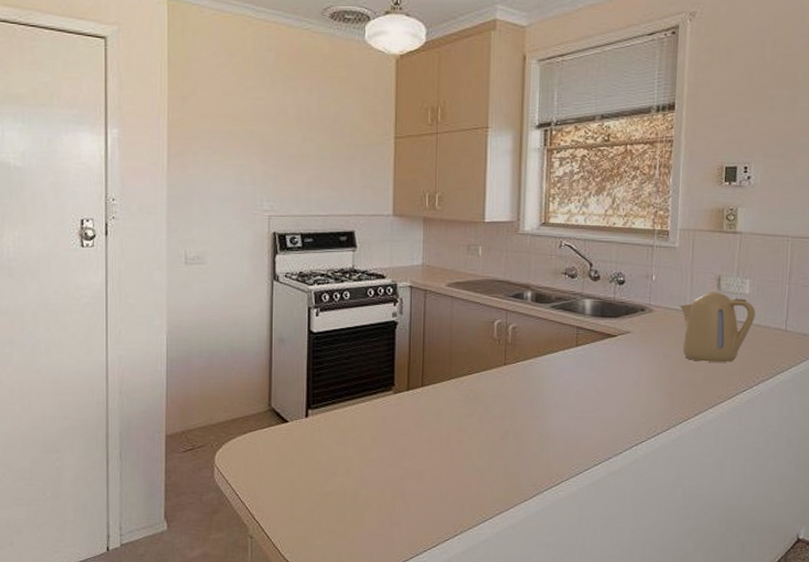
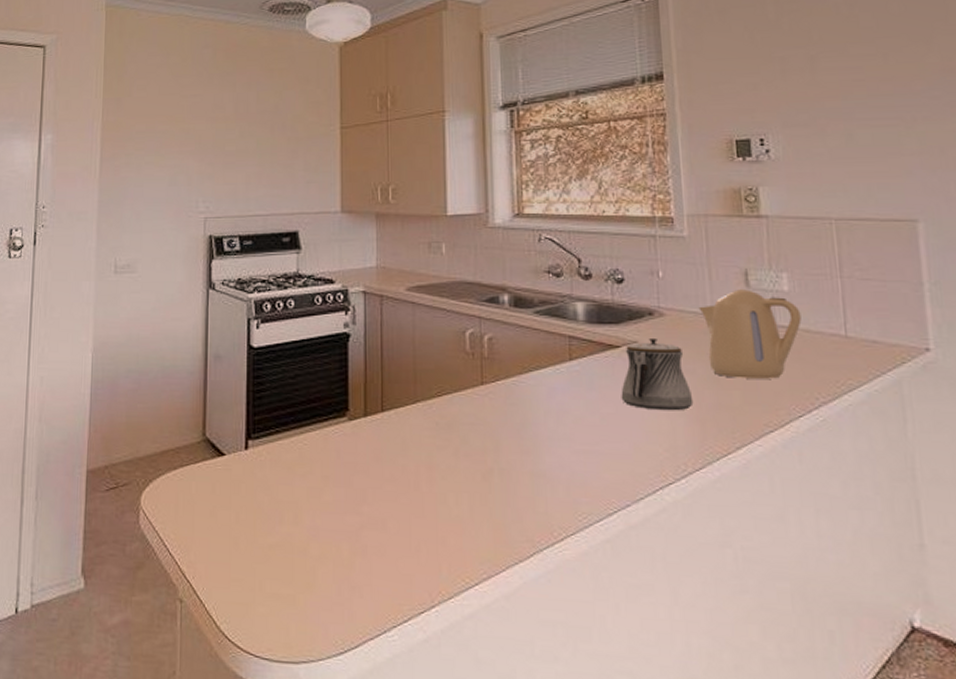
teapot: none [613,329,668,387] -> present [621,337,694,411]

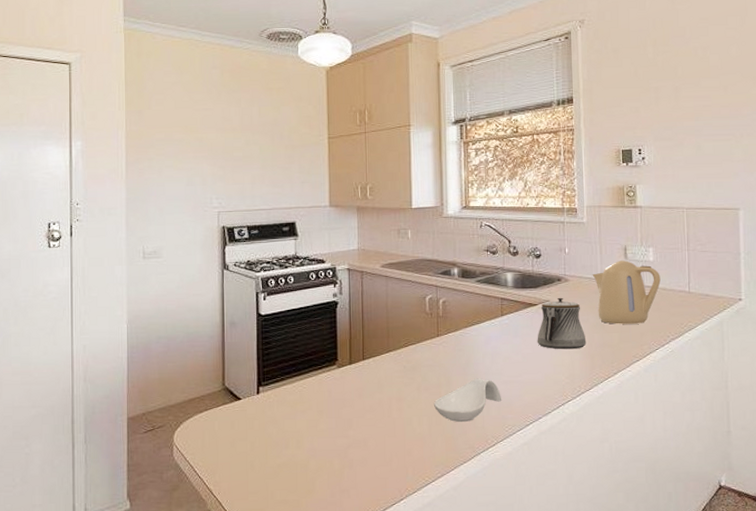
spoon rest: none [476,444,572,505] -> present [433,378,501,423]

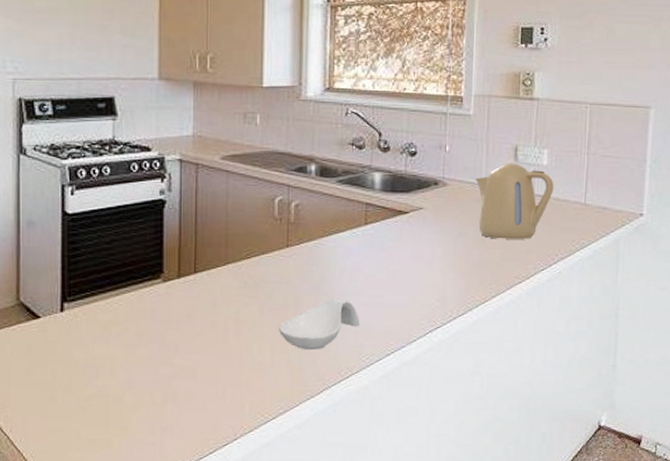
teapot: present [537,297,587,350] -> none [405,204,463,267]

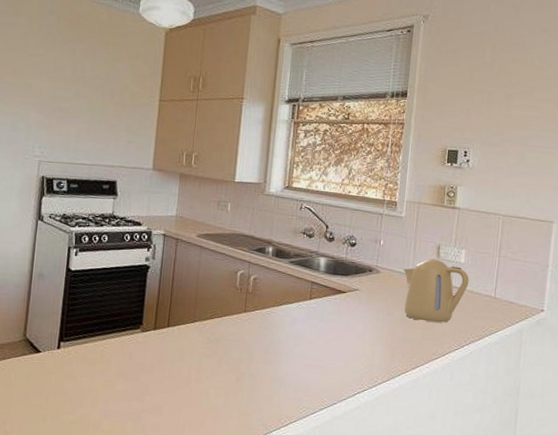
spoon rest: present [278,298,359,351] -> none [232,358,300,400]

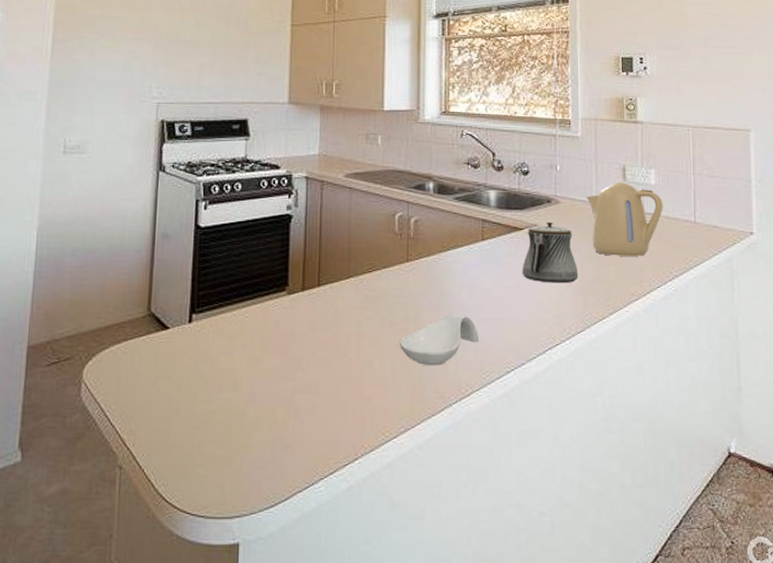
spoon rest: none [232,358,300,400] -> present [398,313,479,366]
teapot: none [341,287,390,341] -> present [522,221,579,284]

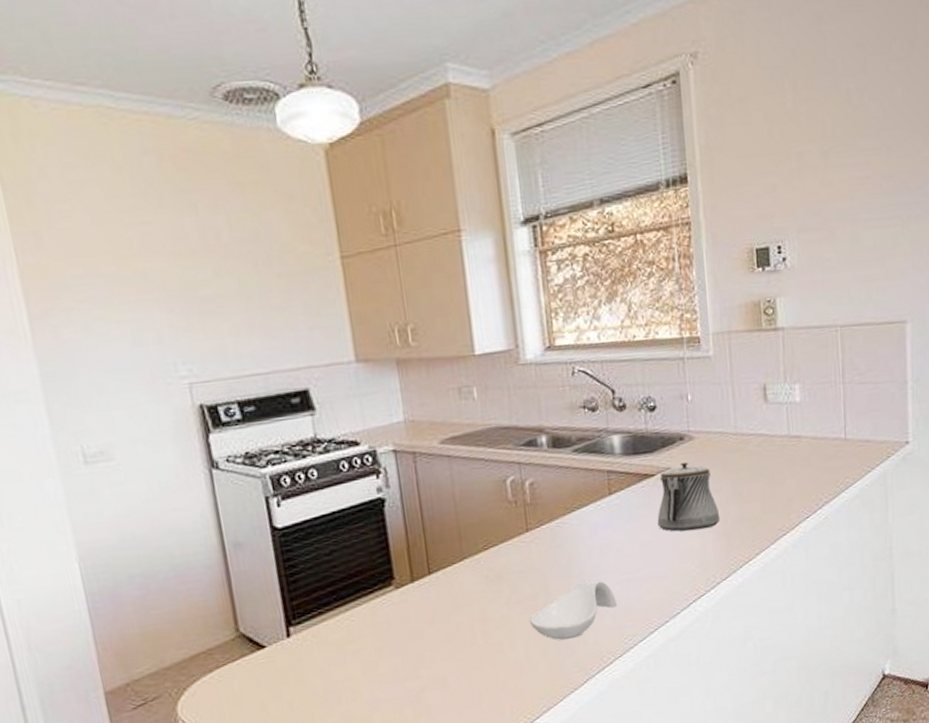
kettle: present [586,182,663,257] -> none [723,404,810,491]

